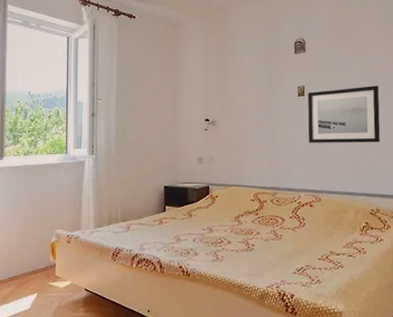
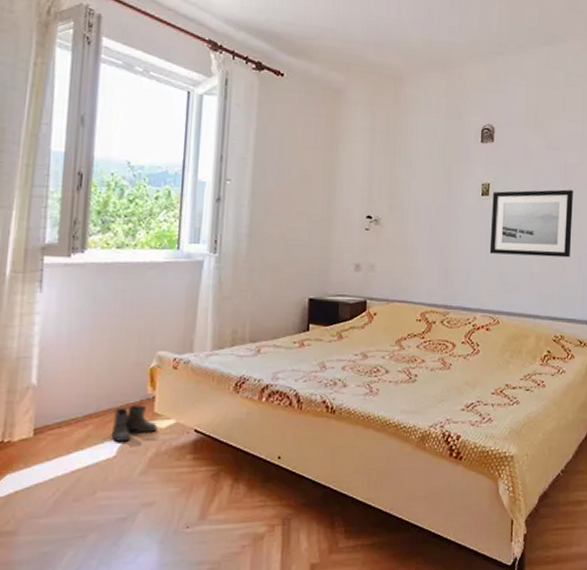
boots: none [22,270,58,299] -> present [104,404,157,443]

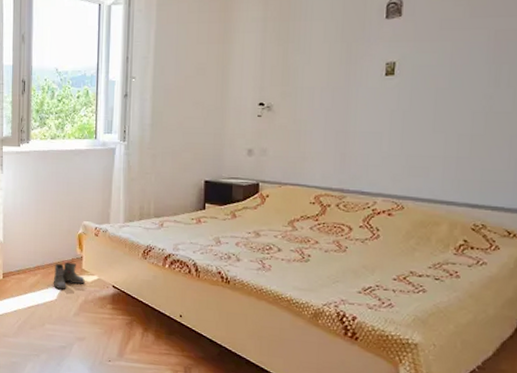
wall art: present [489,189,573,258] -> none [393,62,506,139]

